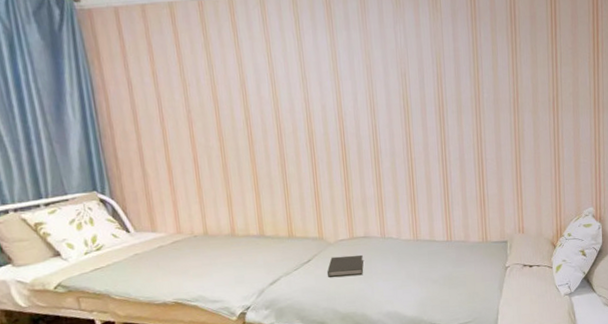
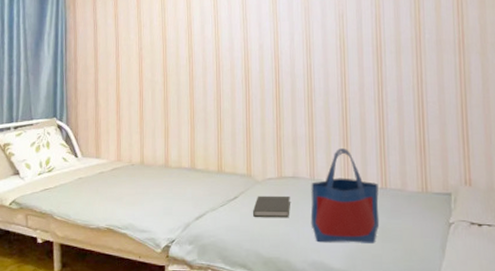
tote bag: none [382,206,446,294] -> present [310,147,380,243]

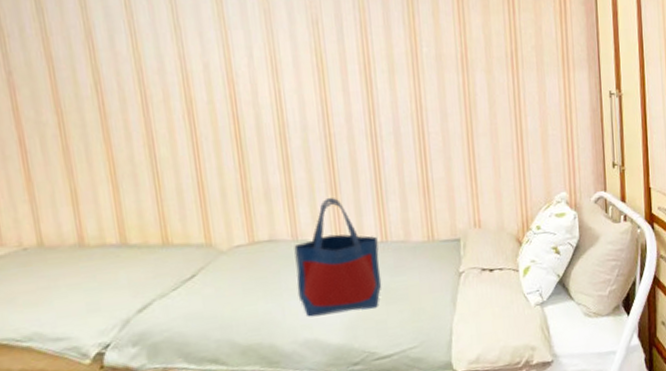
book: present [253,195,290,218] -> none [219,265,270,298]

